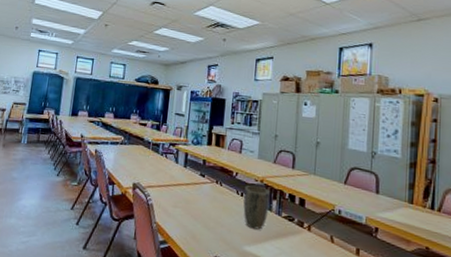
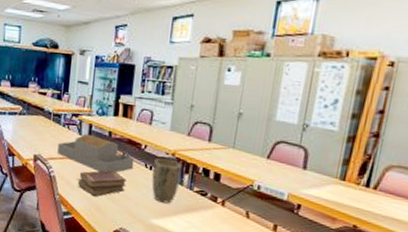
architectural model: none [155,162,227,200] -> present [57,133,135,173]
book set: none [174,197,220,225] -> present [77,170,127,197]

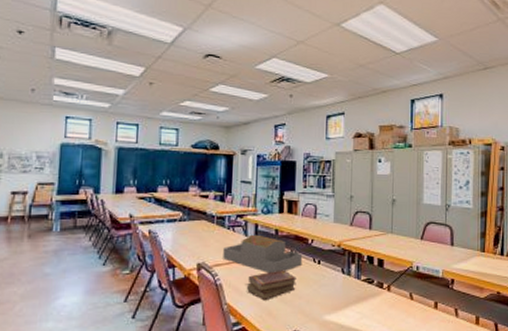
plant pot: present [151,158,181,204] -> none [321,251,347,296]

